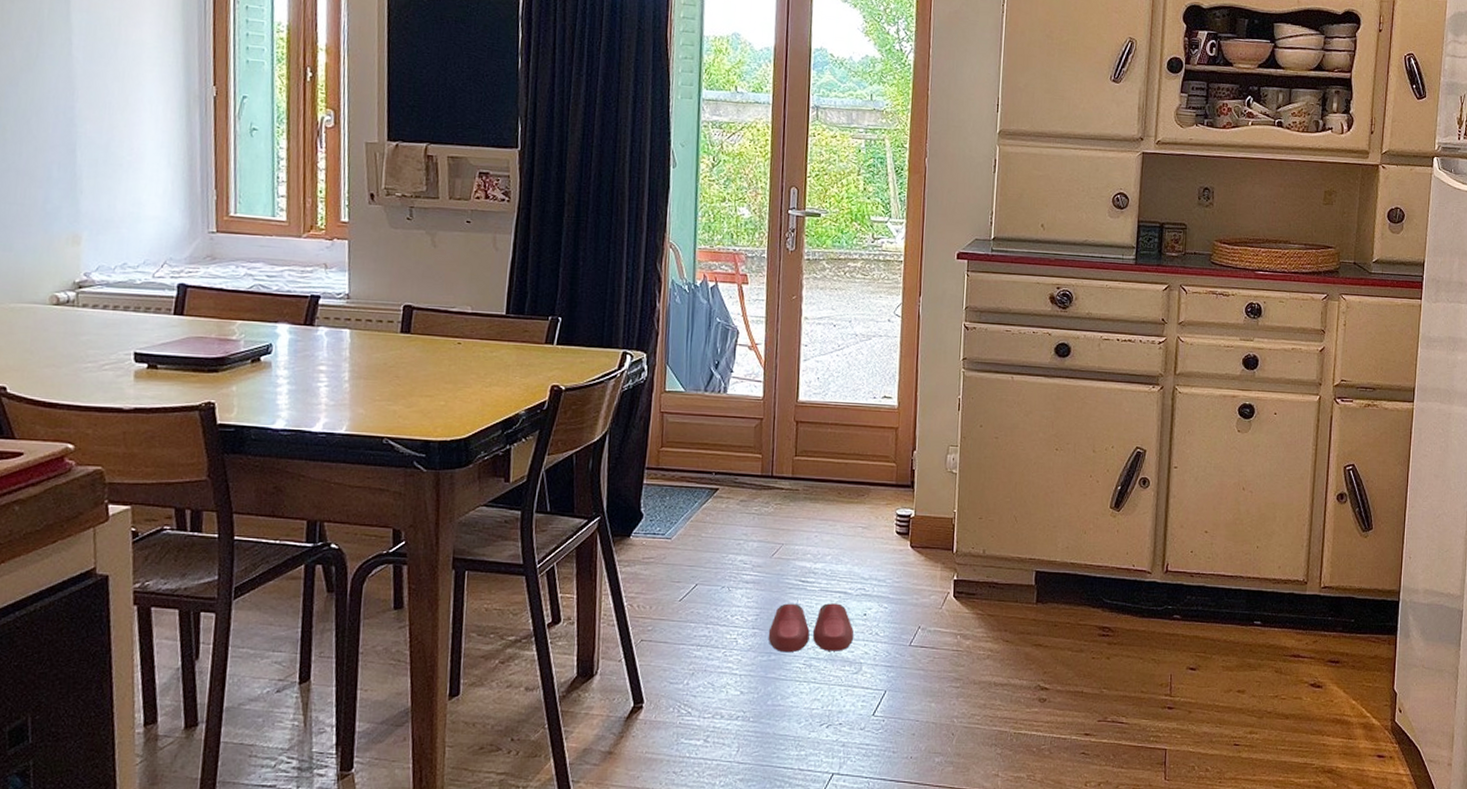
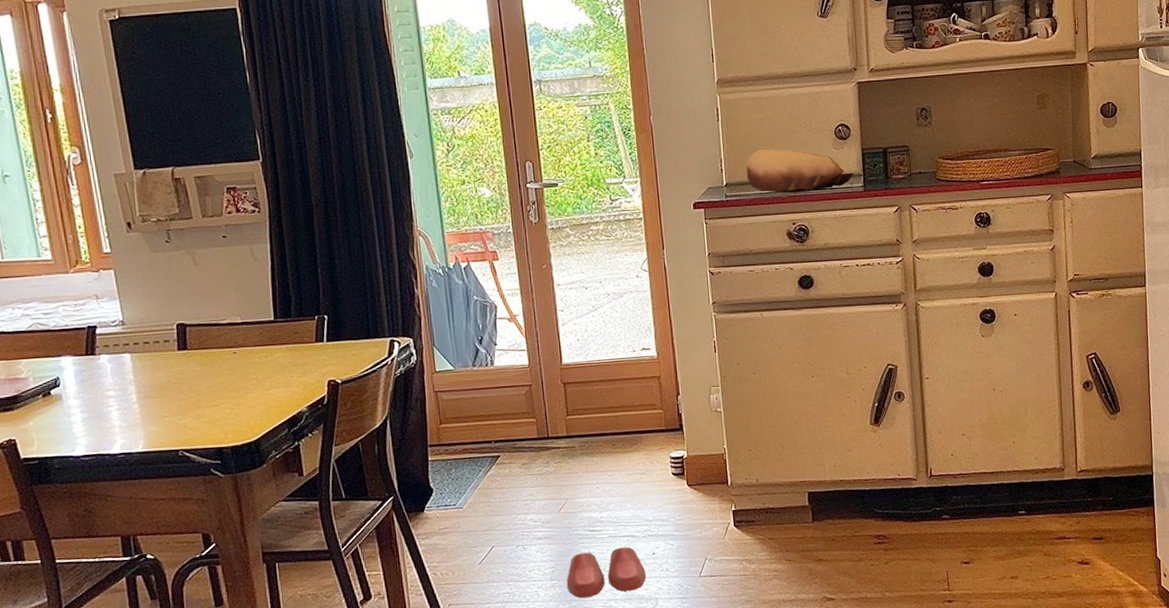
bread loaf: none [1016,205,1129,257] -> present [746,147,856,193]

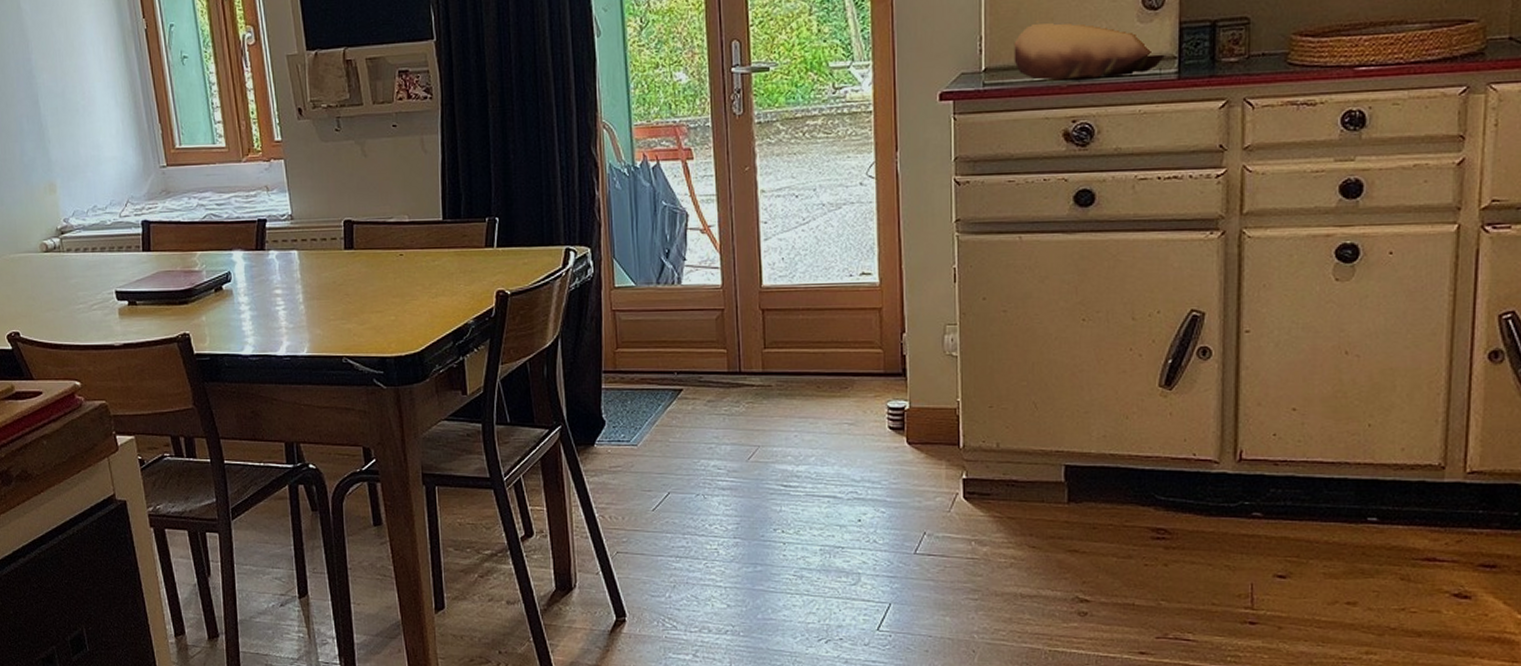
slippers: present [566,546,646,598] -> none [751,509,848,563]

